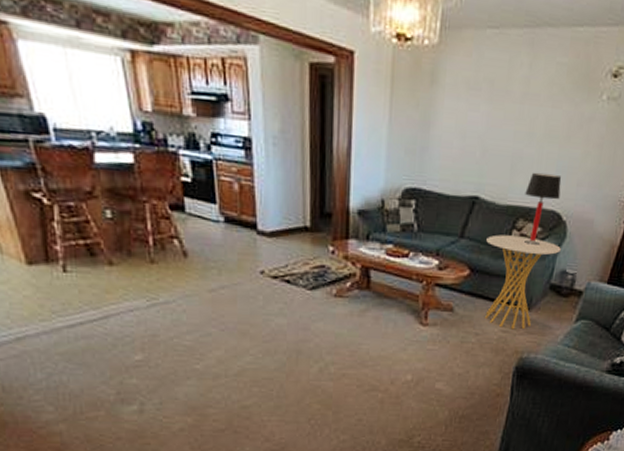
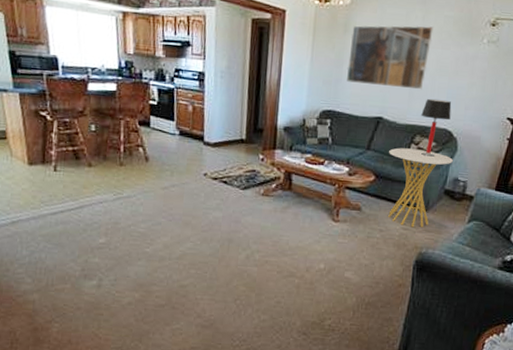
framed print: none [434,74,543,162] -> present [347,25,434,90]

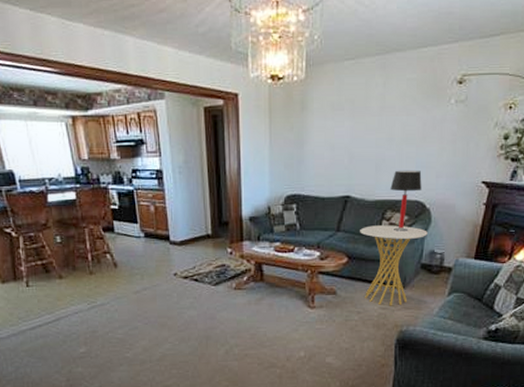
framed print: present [347,25,434,90] -> none [308,93,396,163]

